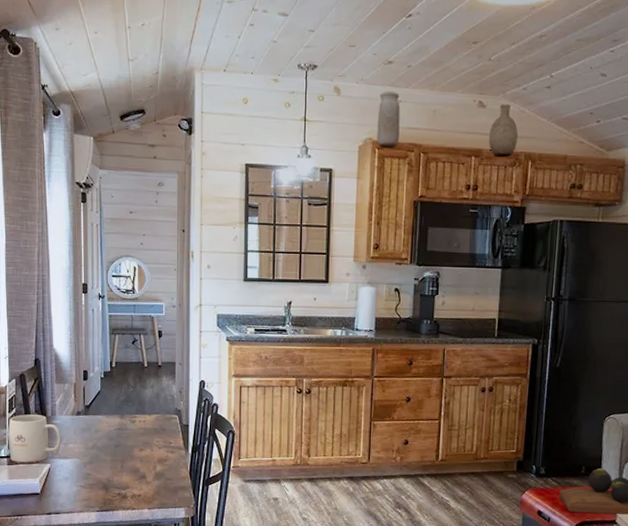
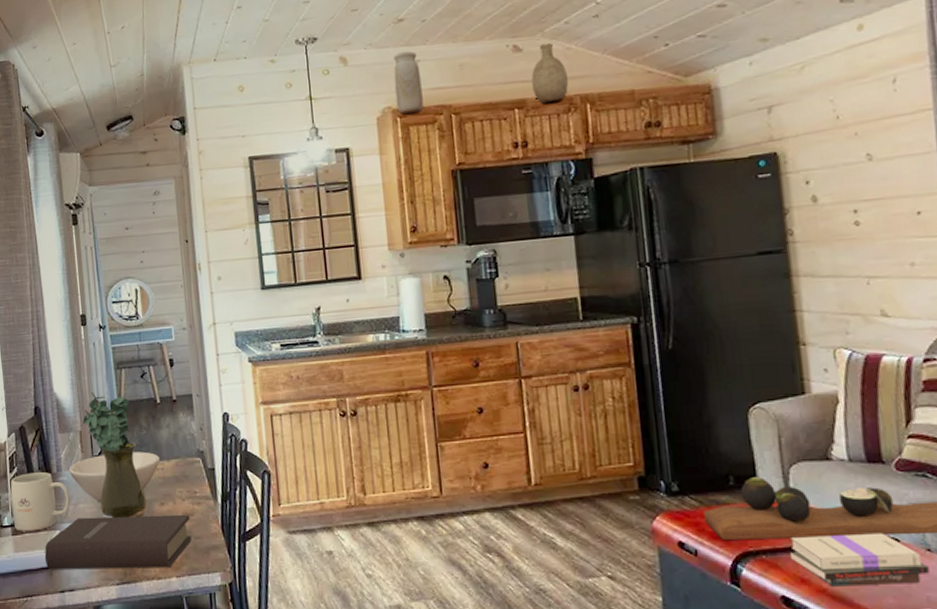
book: none [36,455,164,501] -> present [45,514,192,569]
bowl: none [62,405,143,445] -> present [68,451,161,503]
vase: none [78,352,128,459] -> present [83,392,147,518]

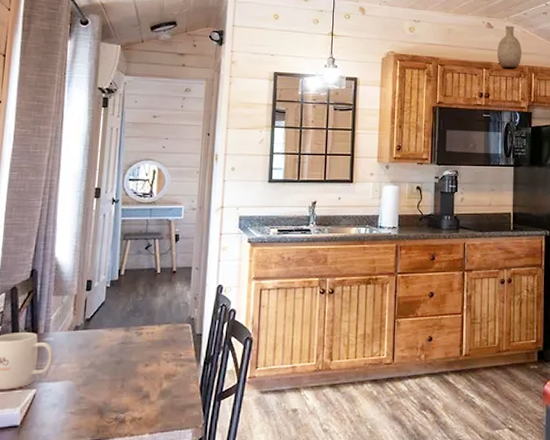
book: present [45,514,192,569] -> none [15,375,171,427]
bowl: present [68,451,161,503] -> none [56,316,152,364]
vase: present [83,392,147,518] -> none [80,259,132,378]
vase: present [393,51,424,116] -> none [398,12,419,61]

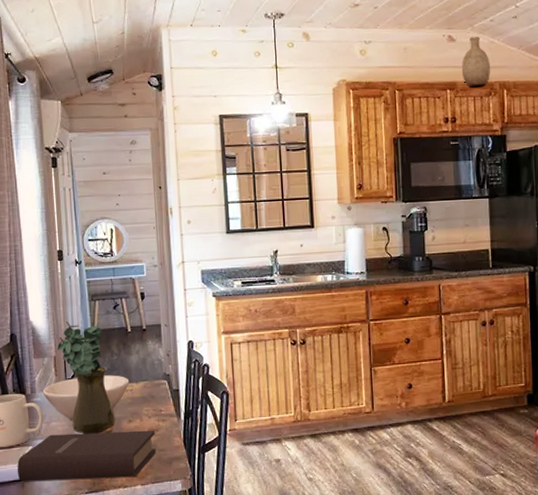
book: none [15,375,171,427] -> present [17,430,156,481]
bowl: none [56,316,152,364] -> present [42,375,130,422]
vase: none [80,259,132,378] -> present [57,321,116,435]

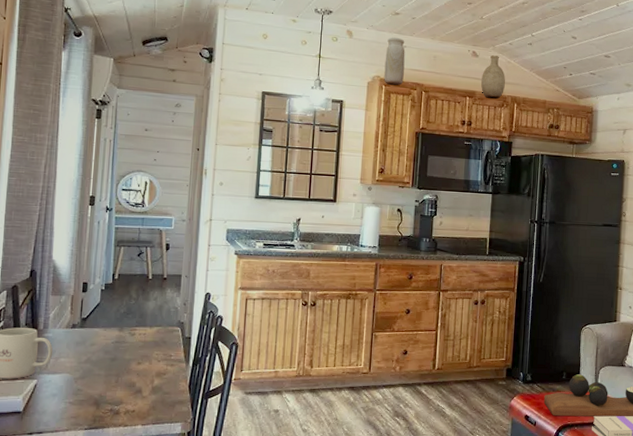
book: present [17,430,156,481] -> none [18,370,162,417]
bowl: present [42,375,130,422] -> none [55,317,144,359]
vase: present [57,321,116,435] -> none [76,263,125,373]
vase: none [349,32,373,89] -> present [384,37,405,86]

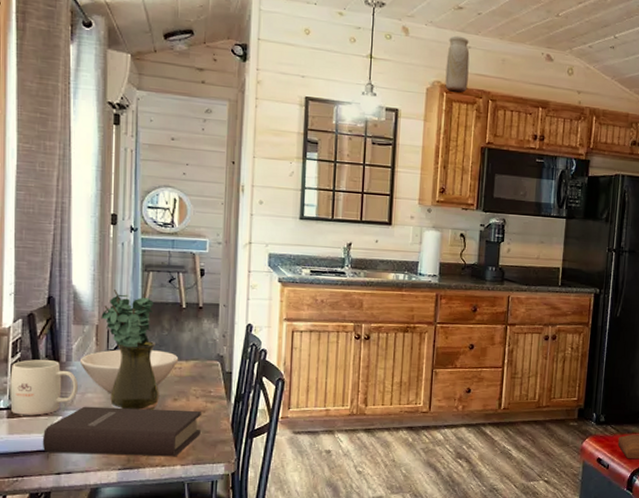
book: none [18,370,162,417] -> present [43,406,201,457]
bowl: none [55,317,144,359] -> present [79,349,179,395]
vase: none [76,263,125,373] -> present [101,290,159,410]
decorative vase: present [480,55,505,100] -> none [555,59,583,111]

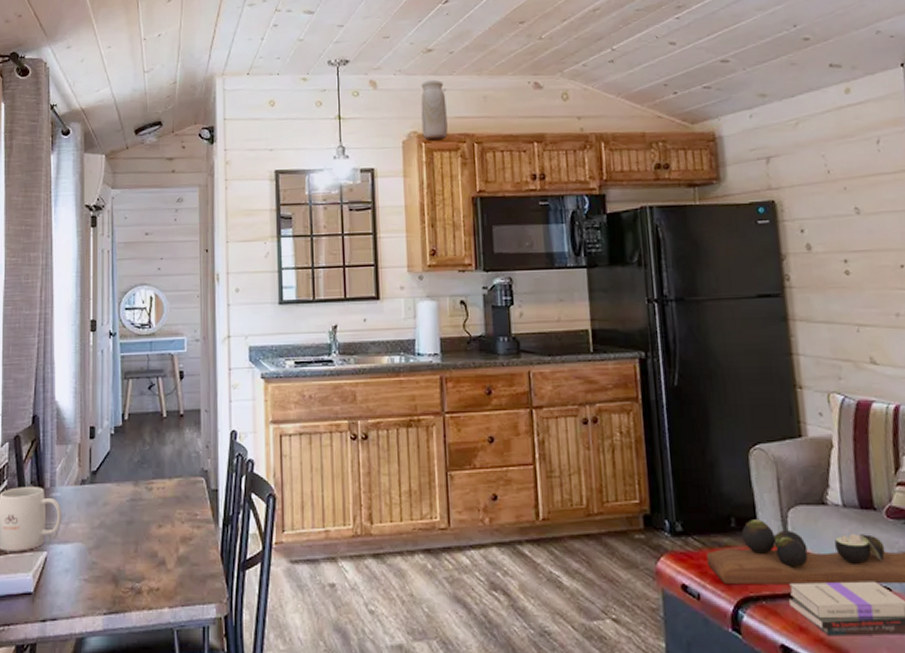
book: present [43,406,201,457] -> none [29,538,188,597]
bowl: present [79,349,179,395] -> none [63,468,162,523]
vase: present [101,290,159,410] -> none [83,402,143,540]

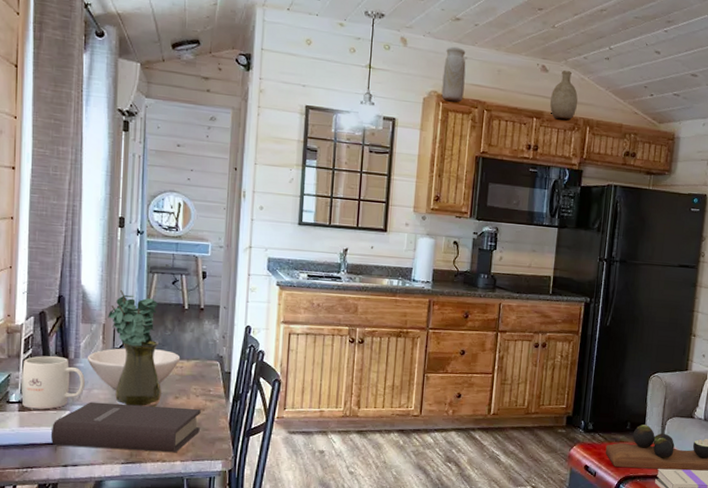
book: none [29,538,188,597] -> present [51,402,201,453]
bowl: none [63,468,162,523] -> present [87,348,181,391]
vase: none [83,402,143,540] -> present [108,290,162,407]
decorative vase: none [550,83,584,142] -> present [550,70,578,122]

